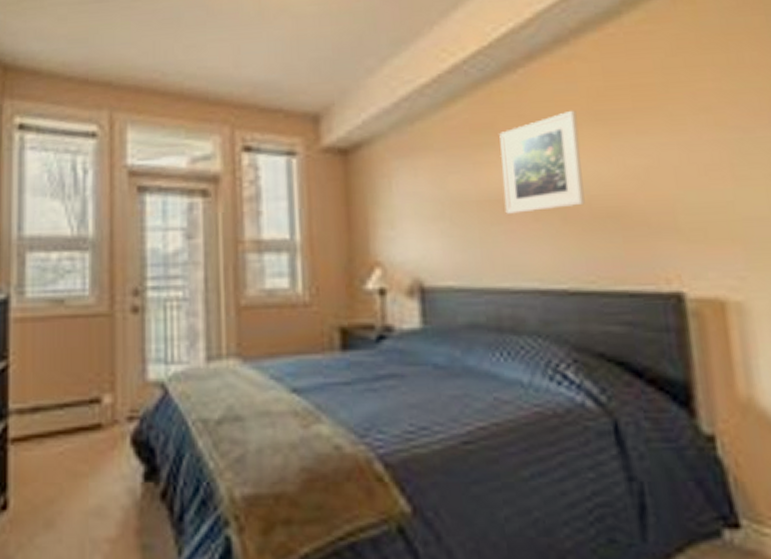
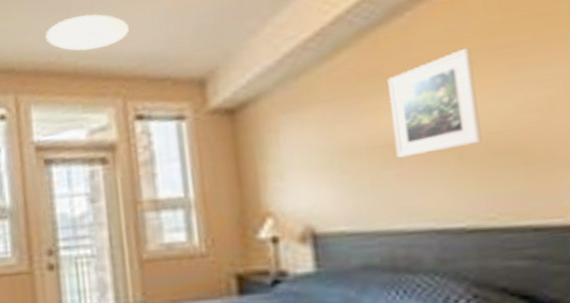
ceiling light: none [150,31,242,72] -> present [45,13,129,51]

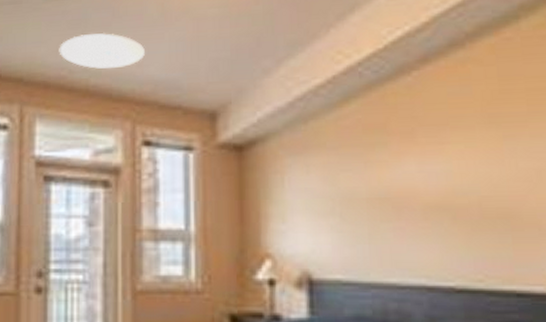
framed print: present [387,47,483,158] -> none [391,112,475,212]

